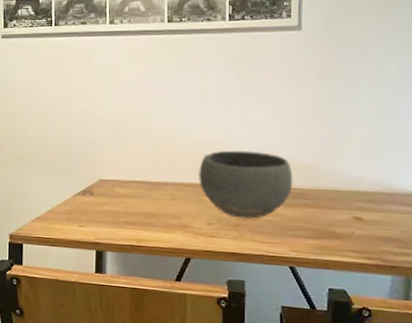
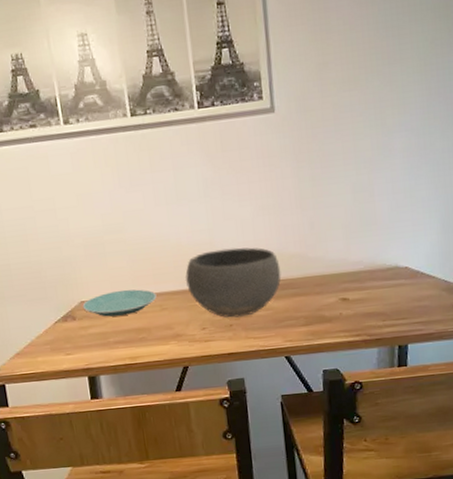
plate: none [101,174,169,199] -> present [82,289,157,317]

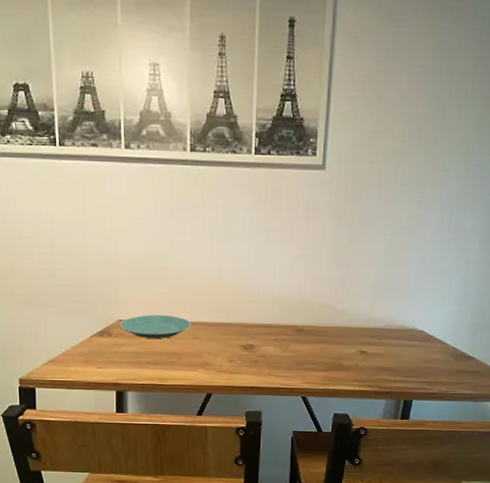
bowl: present [185,247,282,318] -> none [220,290,309,355]

